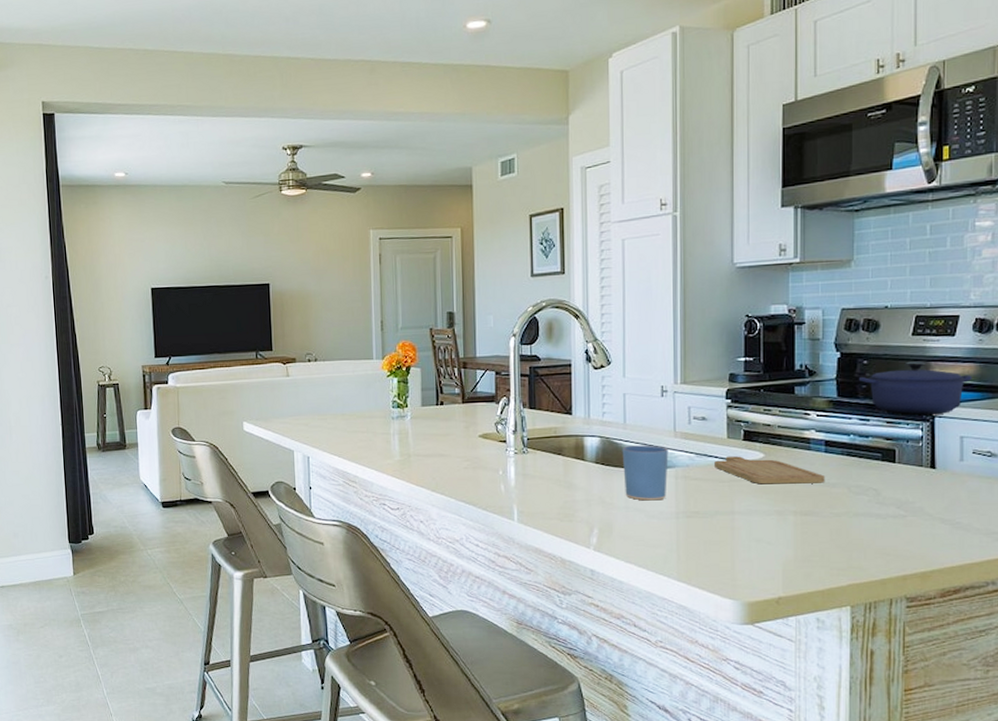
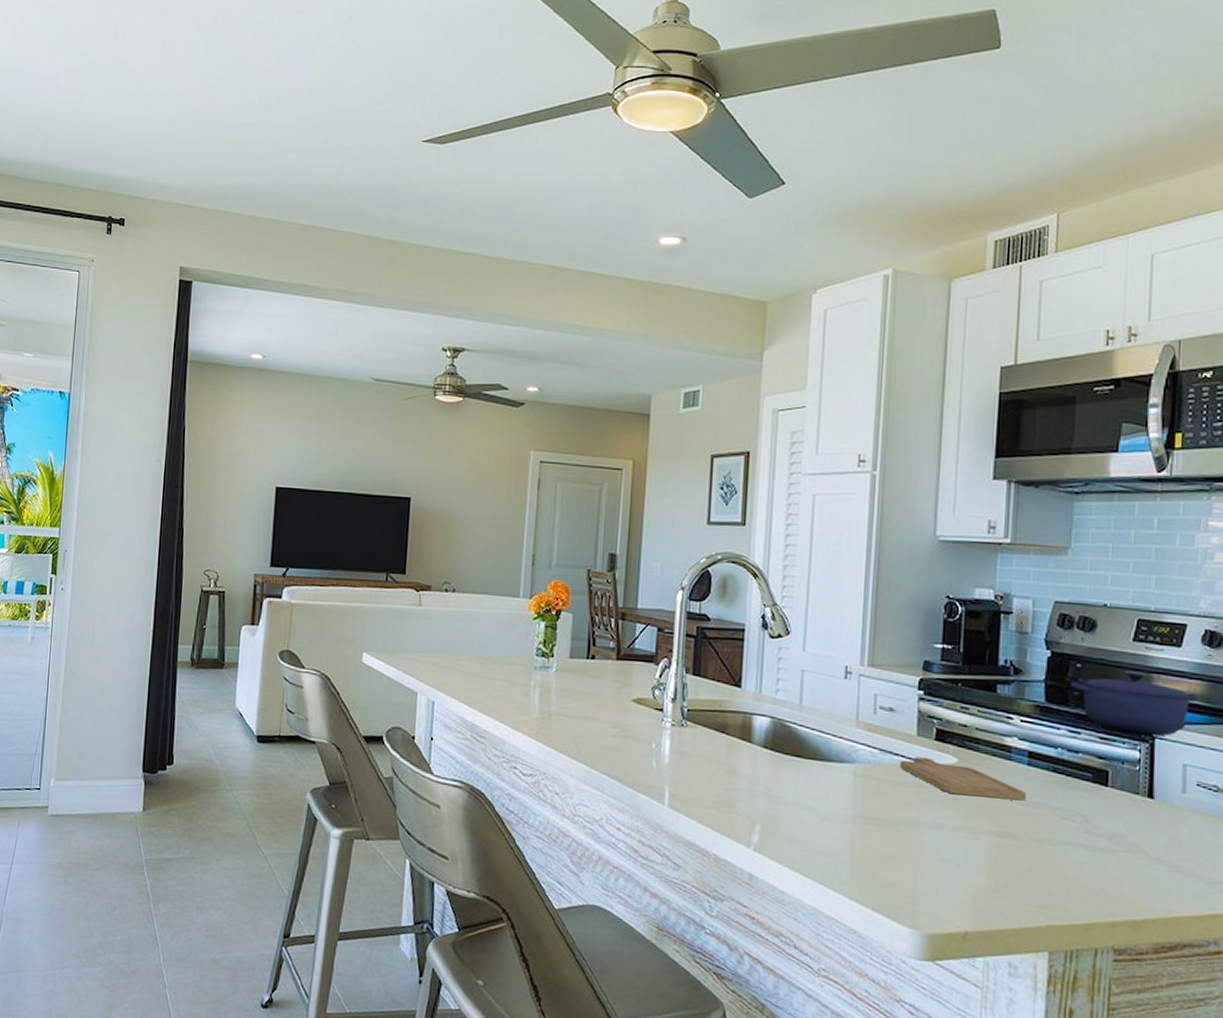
mug: present [622,445,668,501] -> none [795,731,849,800]

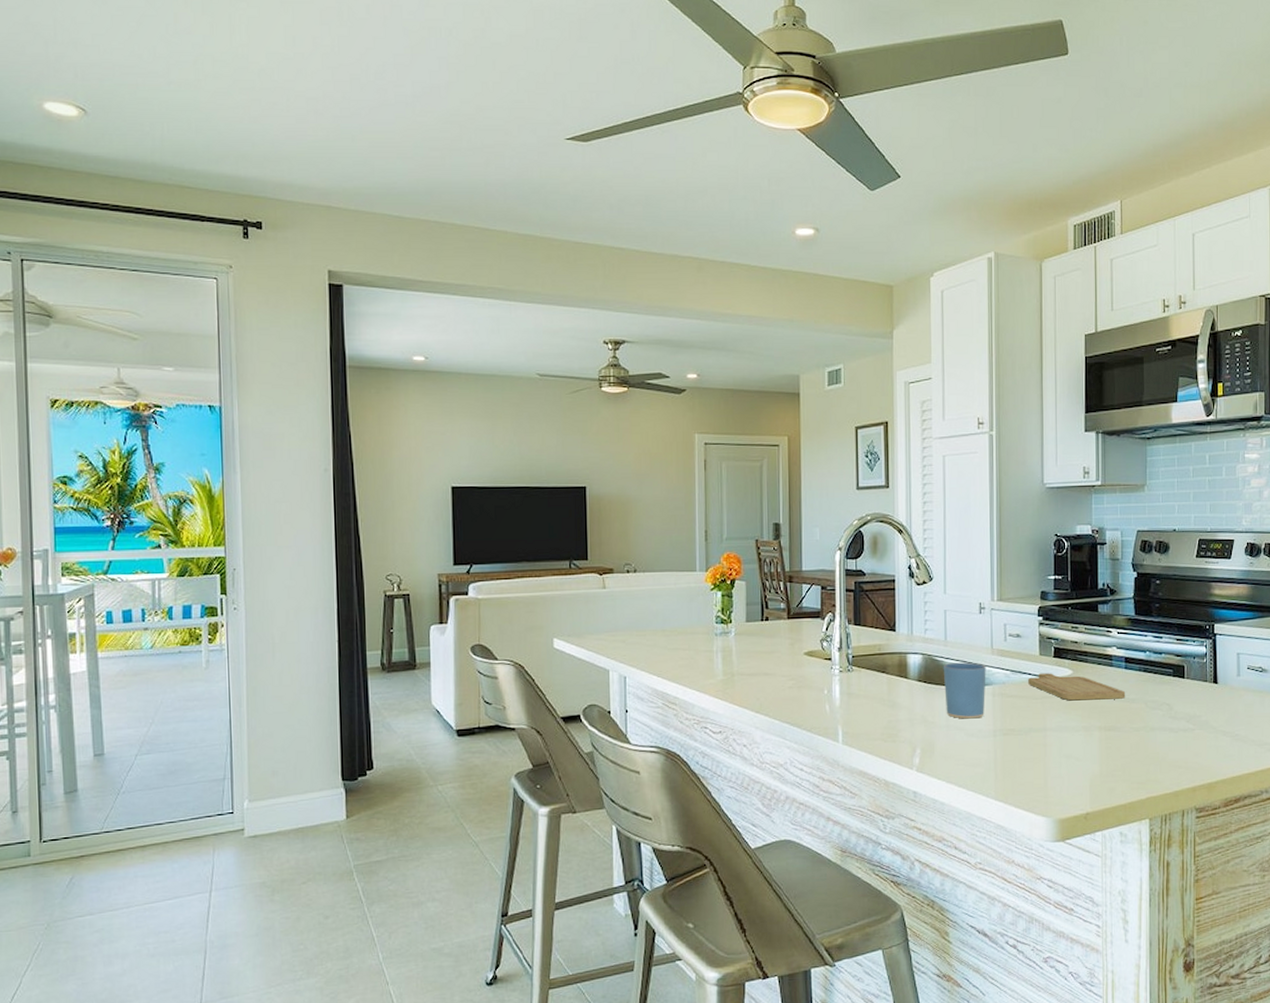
mug: none [795,731,849,800] -> present [943,662,986,719]
cooking pot: present [1070,670,1199,736] -> none [1152,581,1245,633]

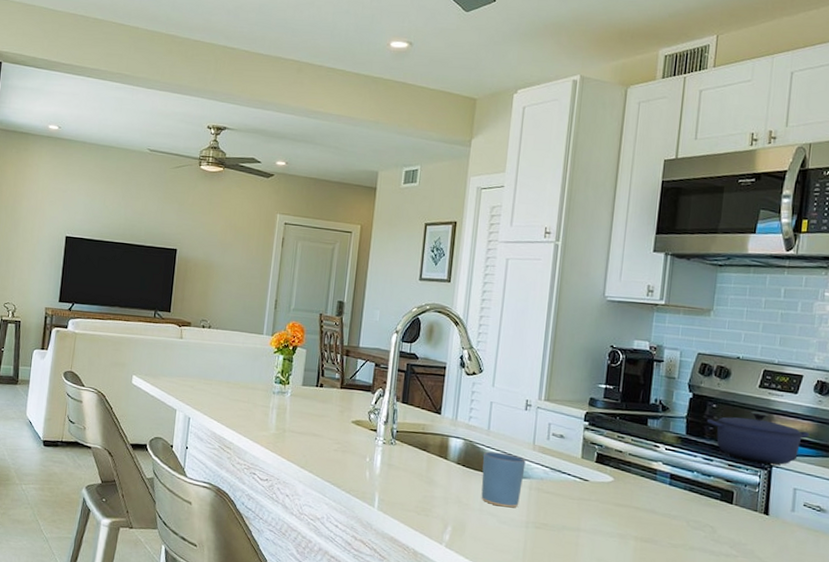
chopping board: present [1028,673,1126,701] -> none [567,475,667,514]
cooking pot: none [1152,581,1245,633] -> present [706,411,809,465]

